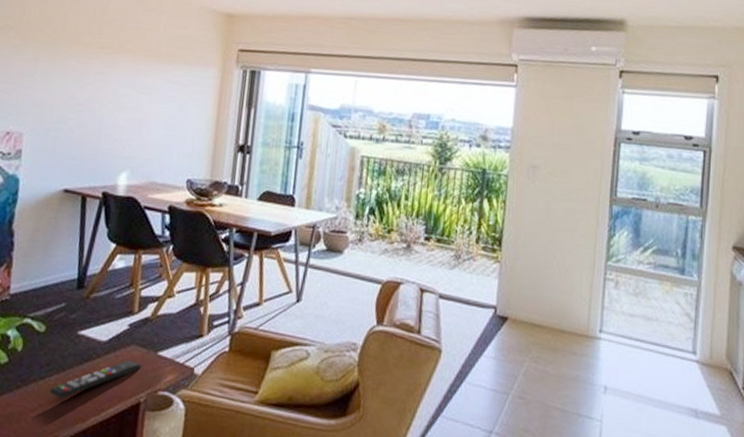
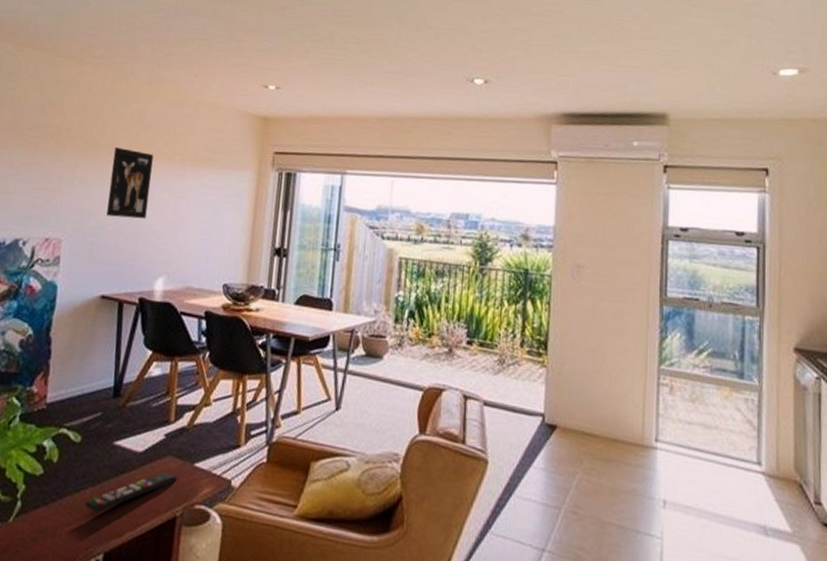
wall art: none [69,40,117,114] -> present [106,146,154,219]

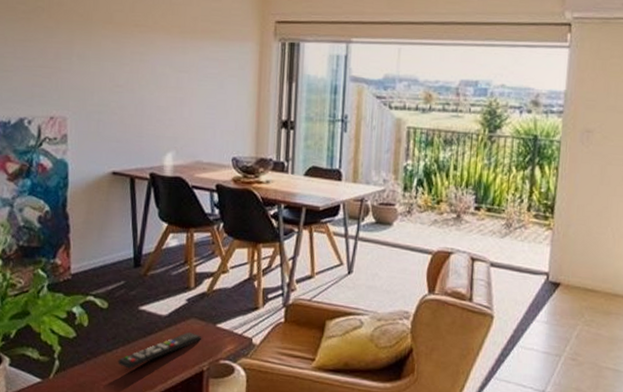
wall art: present [106,146,154,219] -> none [108,20,151,95]

